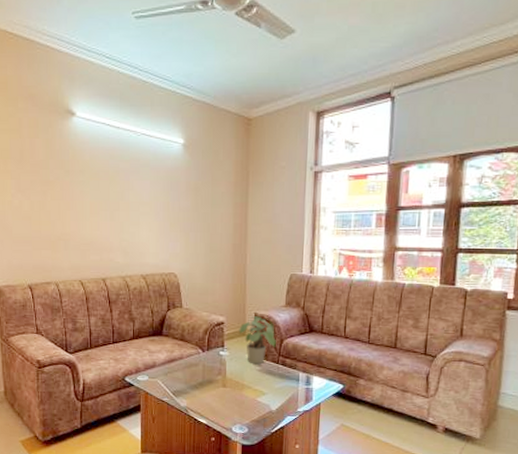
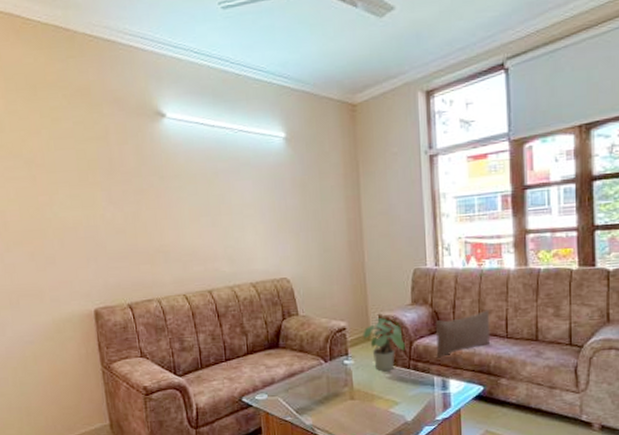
pillow: none [303,316,356,358] -> present [435,309,491,360]

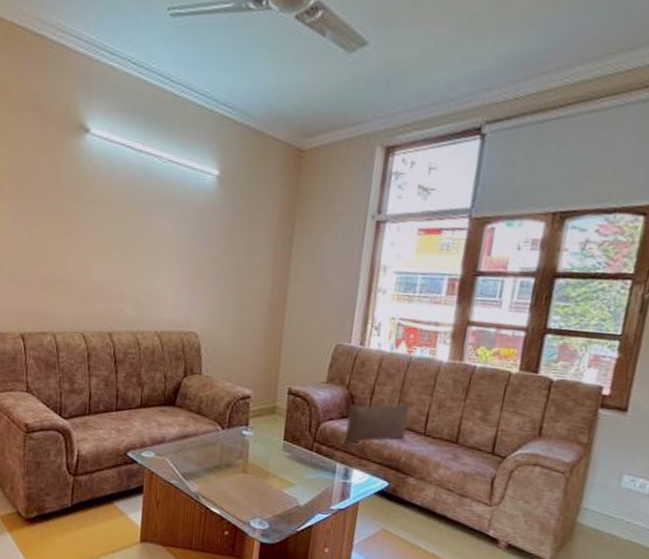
potted plant: present [363,318,405,372] -> none [267,391,312,450]

